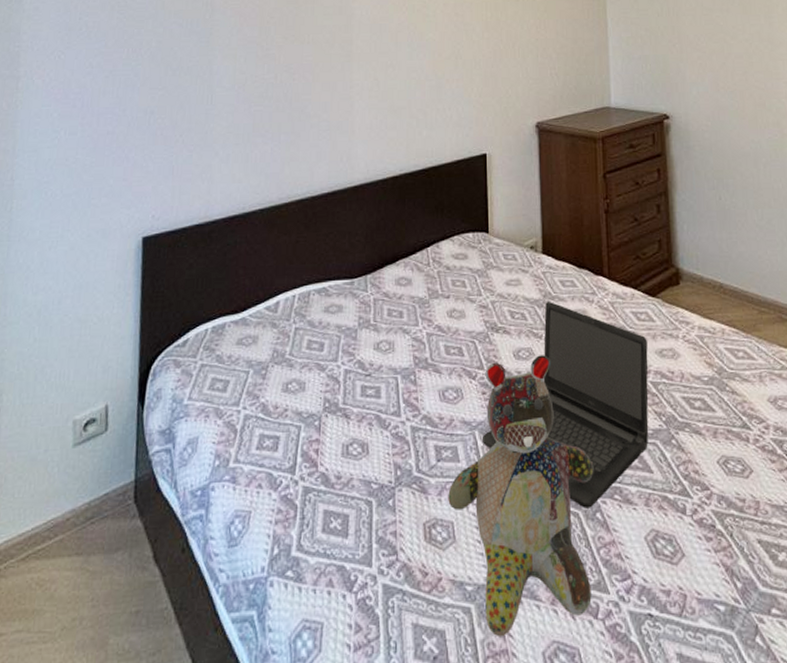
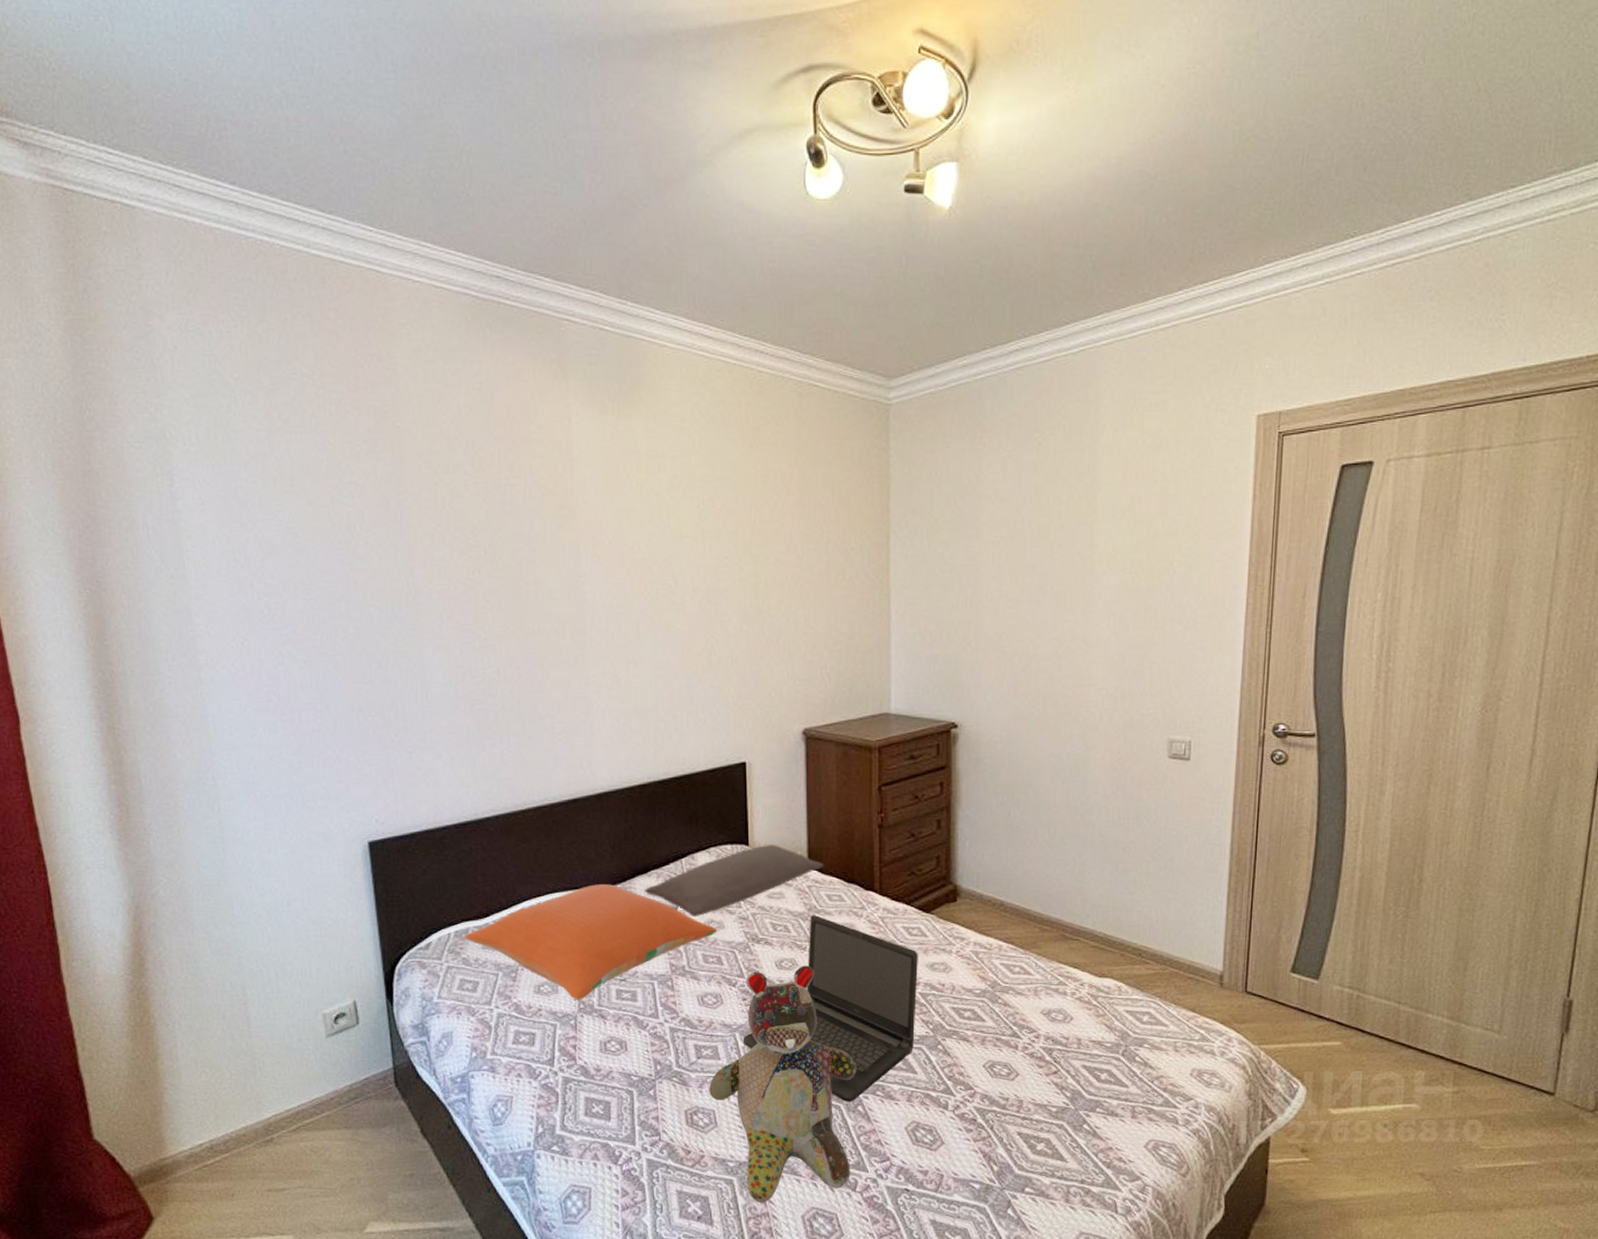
pillow: none [221,274,459,399] -> present [465,884,718,1000]
pillow: none [392,232,557,306] -> present [644,845,825,916]

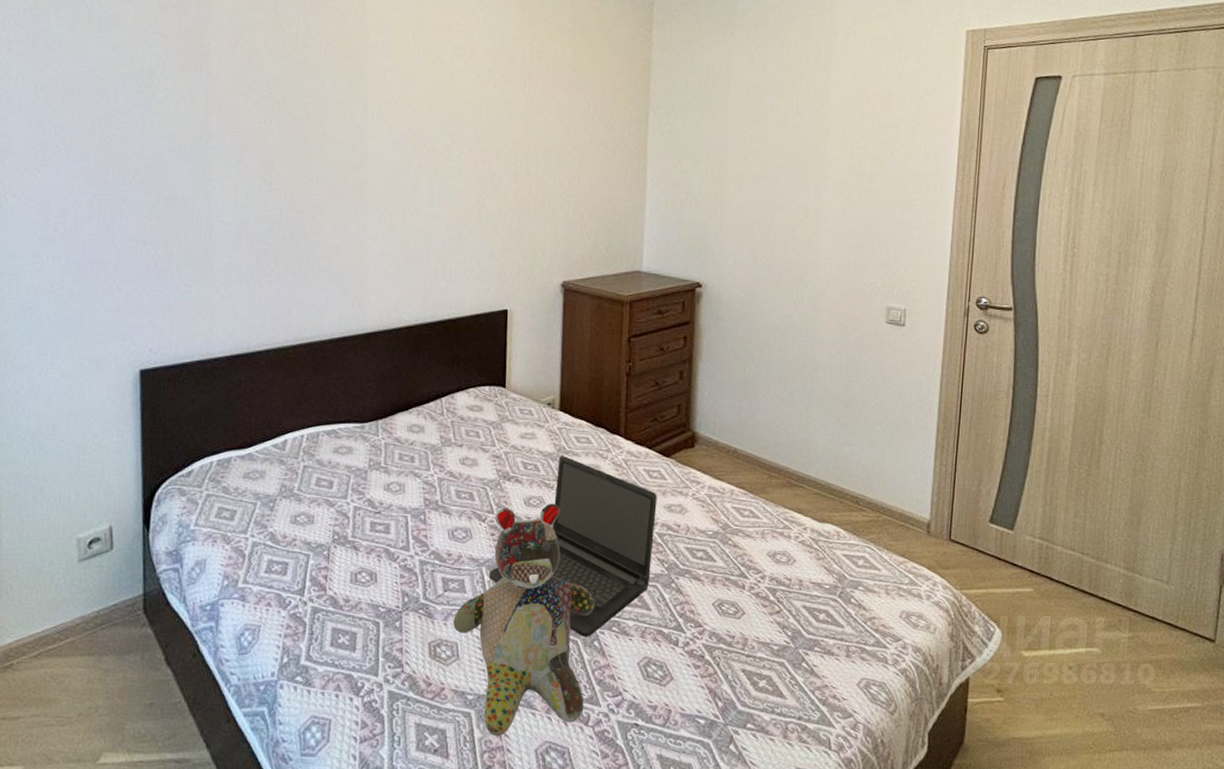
pillow: present [465,884,718,1000] -> none [227,419,472,531]
pillow: present [644,845,825,916] -> none [404,388,575,453]

